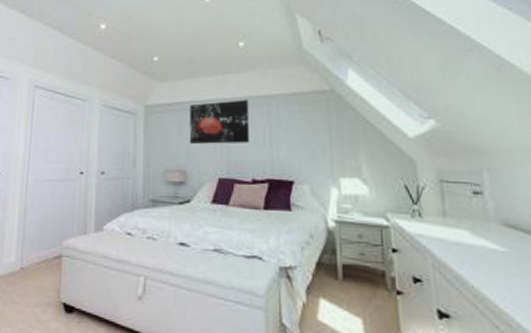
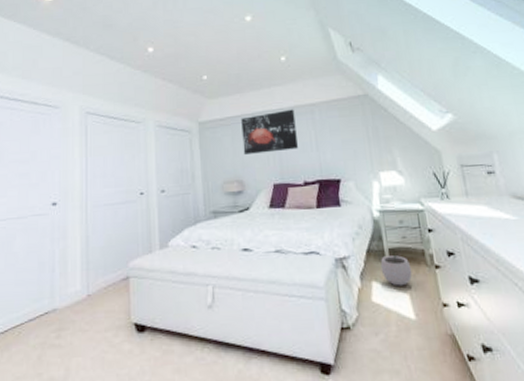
plant pot: none [331,266,368,308] -> present [380,249,413,286]

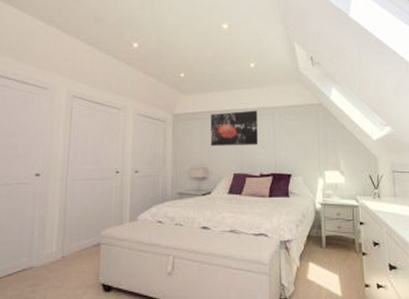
plant pot: present [380,249,413,286] -> none [317,237,343,268]

